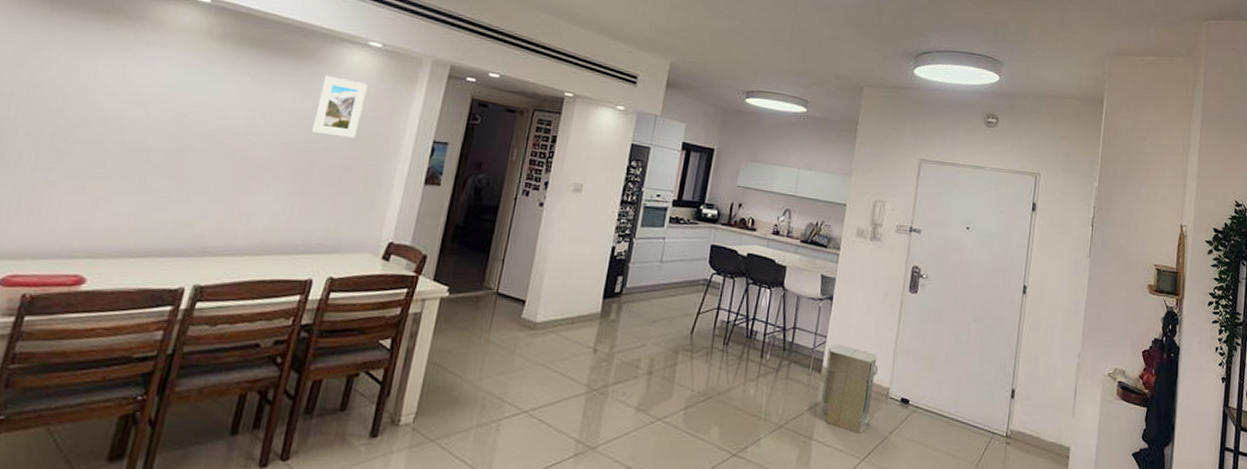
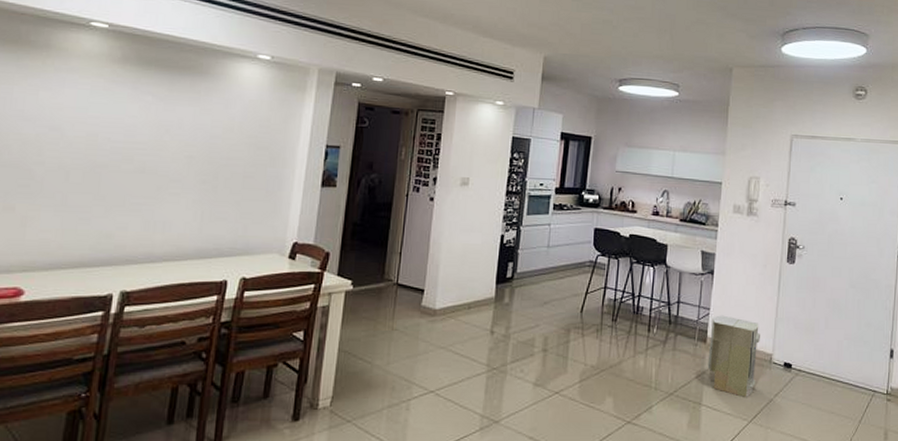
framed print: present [310,75,368,138] -> none [212,89,261,147]

